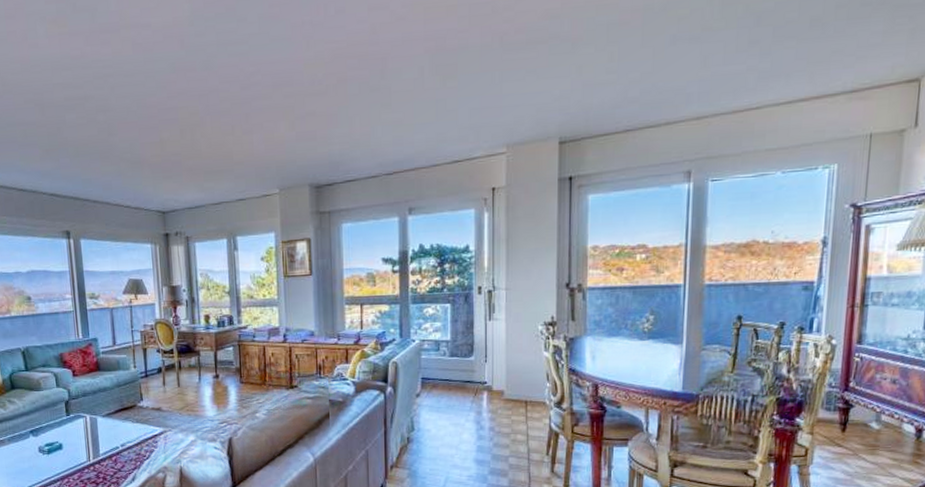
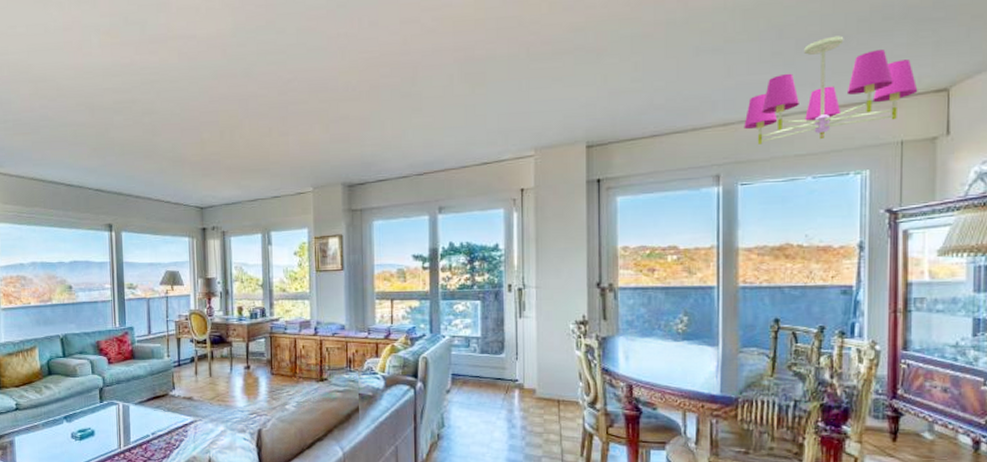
chandelier: none [717,23,891,139] -> present [744,35,918,145]

